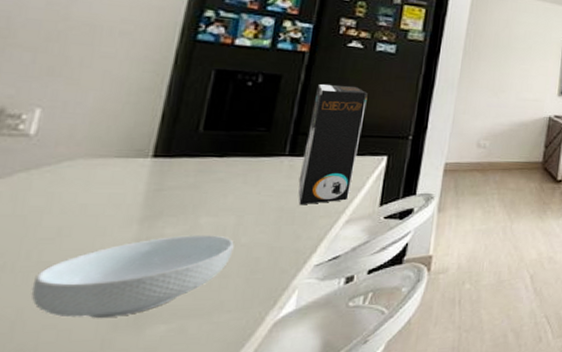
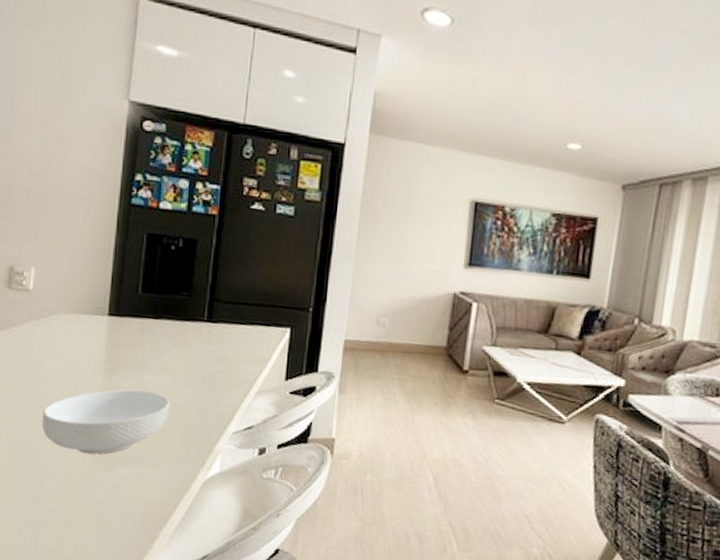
cereal box: present [298,84,368,204] -> none [216,249,271,372]

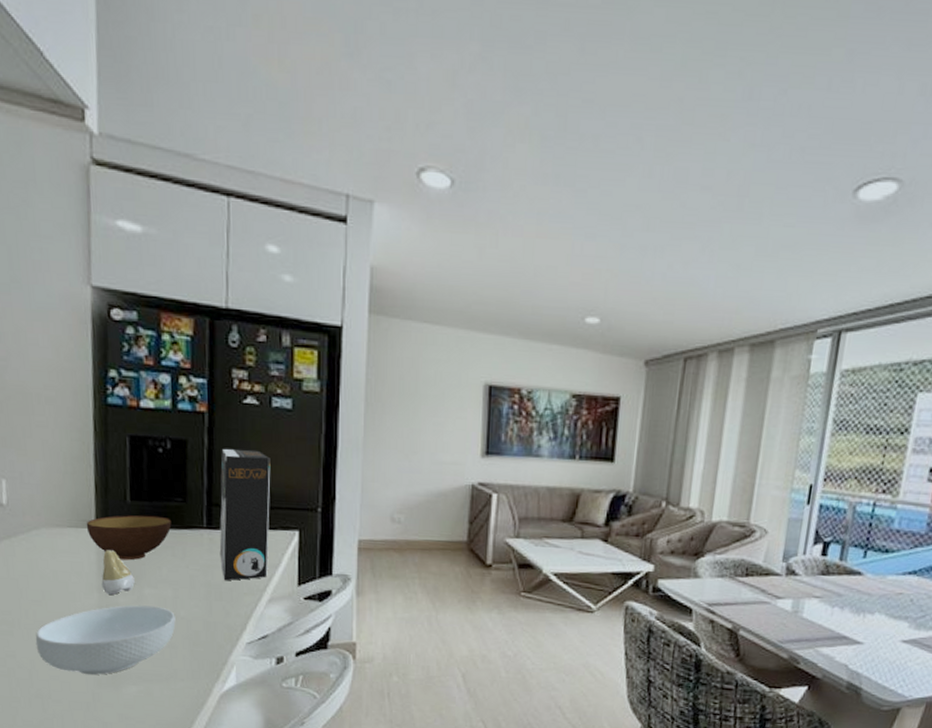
bowl: none [100,305,176,348] -> present [86,515,172,561]
tooth: none [107,336,137,380] -> present [101,550,135,596]
cereal box: none [216,249,271,372] -> present [219,449,271,580]

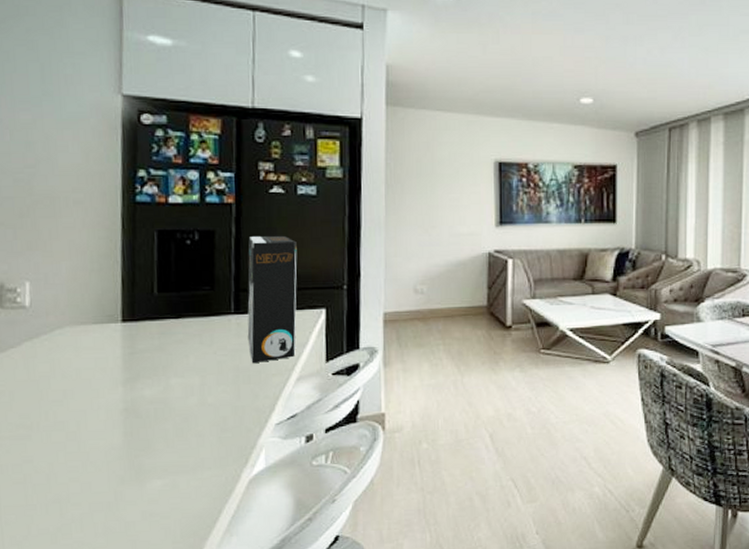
cereal bowl: present [35,605,176,675] -> none [55,395,203,473]
bowl: present [86,515,172,561] -> none [111,305,199,352]
tooth: present [101,550,135,596] -> none [126,343,161,389]

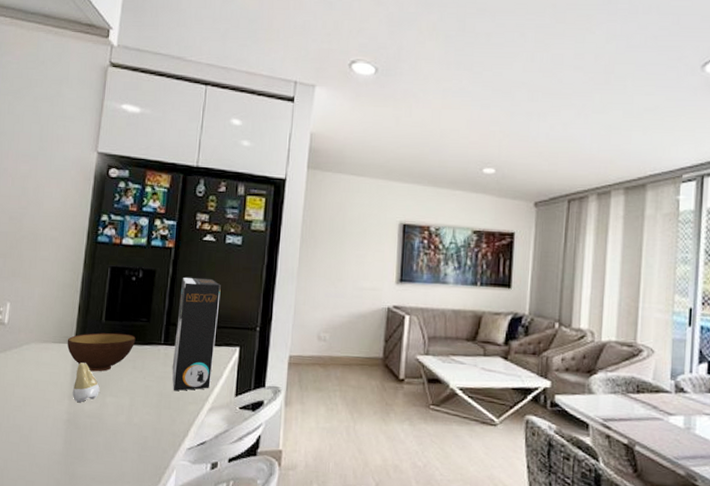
bowl: none [111,305,199,352] -> present [67,333,136,372]
tooth: none [126,343,161,389] -> present [72,362,100,403]

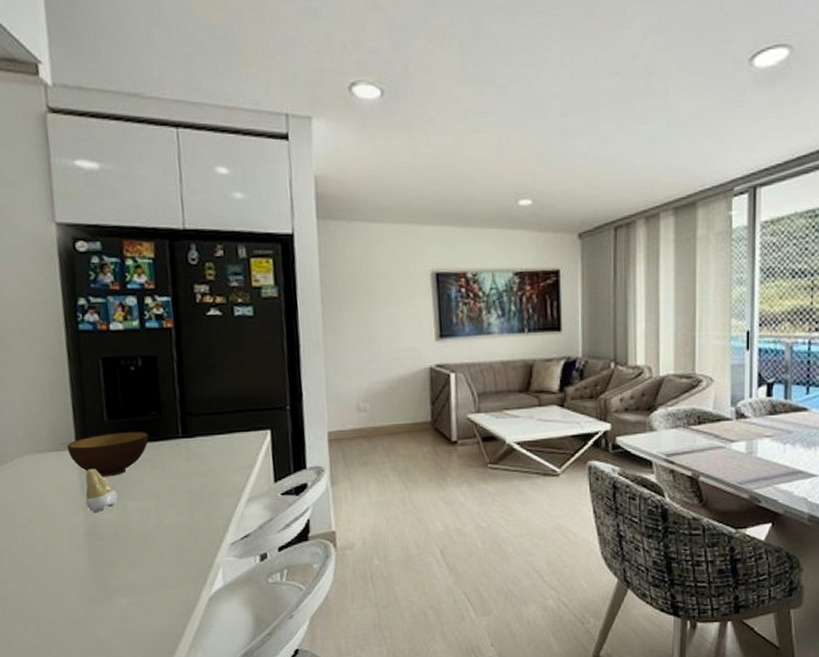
cereal box: present [172,278,221,391] -> none [190,358,245,485]

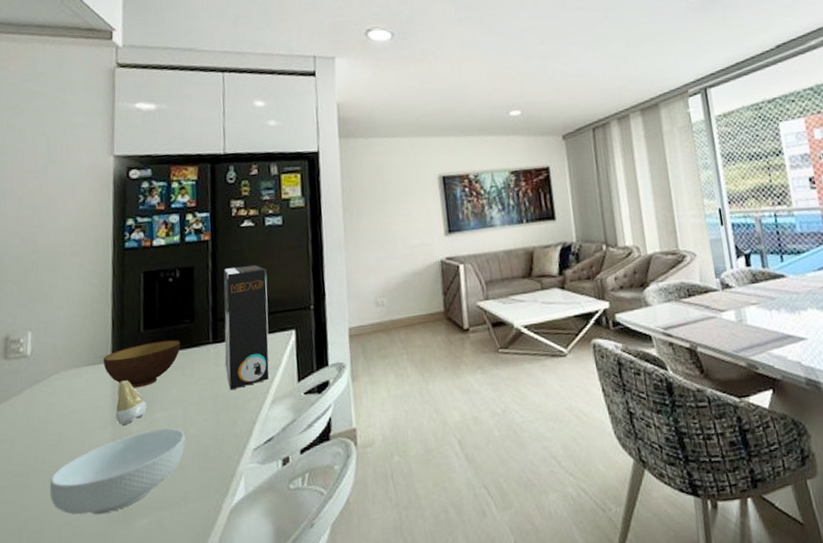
cereal bowl: none [25,518,160,593] -> present [49,428,186,515]
cereal box: none [190,358,245,485] -> present [223,264,270,389]

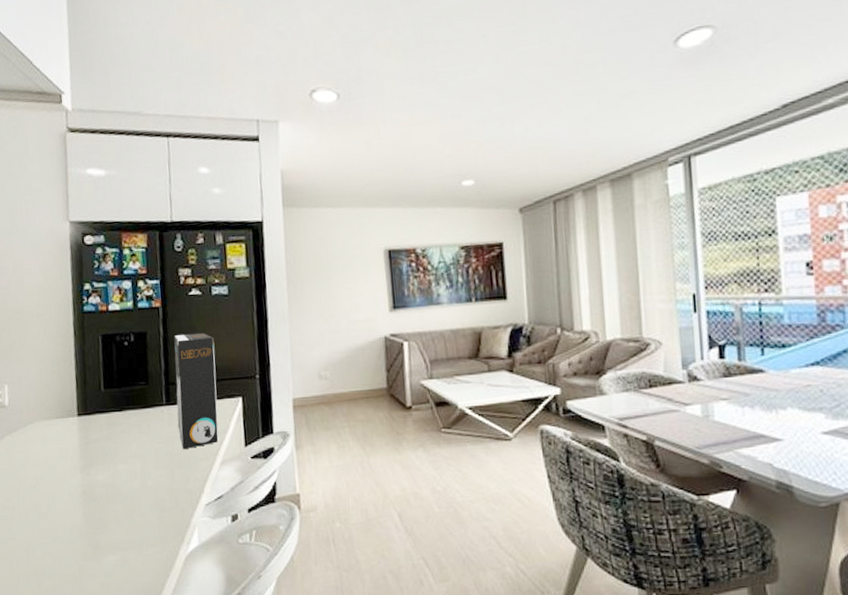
cereal bowl: present [49,428,186,515] -> none [31,479,145,549]
bowl: present [103,340,181,389] -> none [70,399,138,442]
tooth: present [115,380,147,426] -> none [83,434,110,474]

